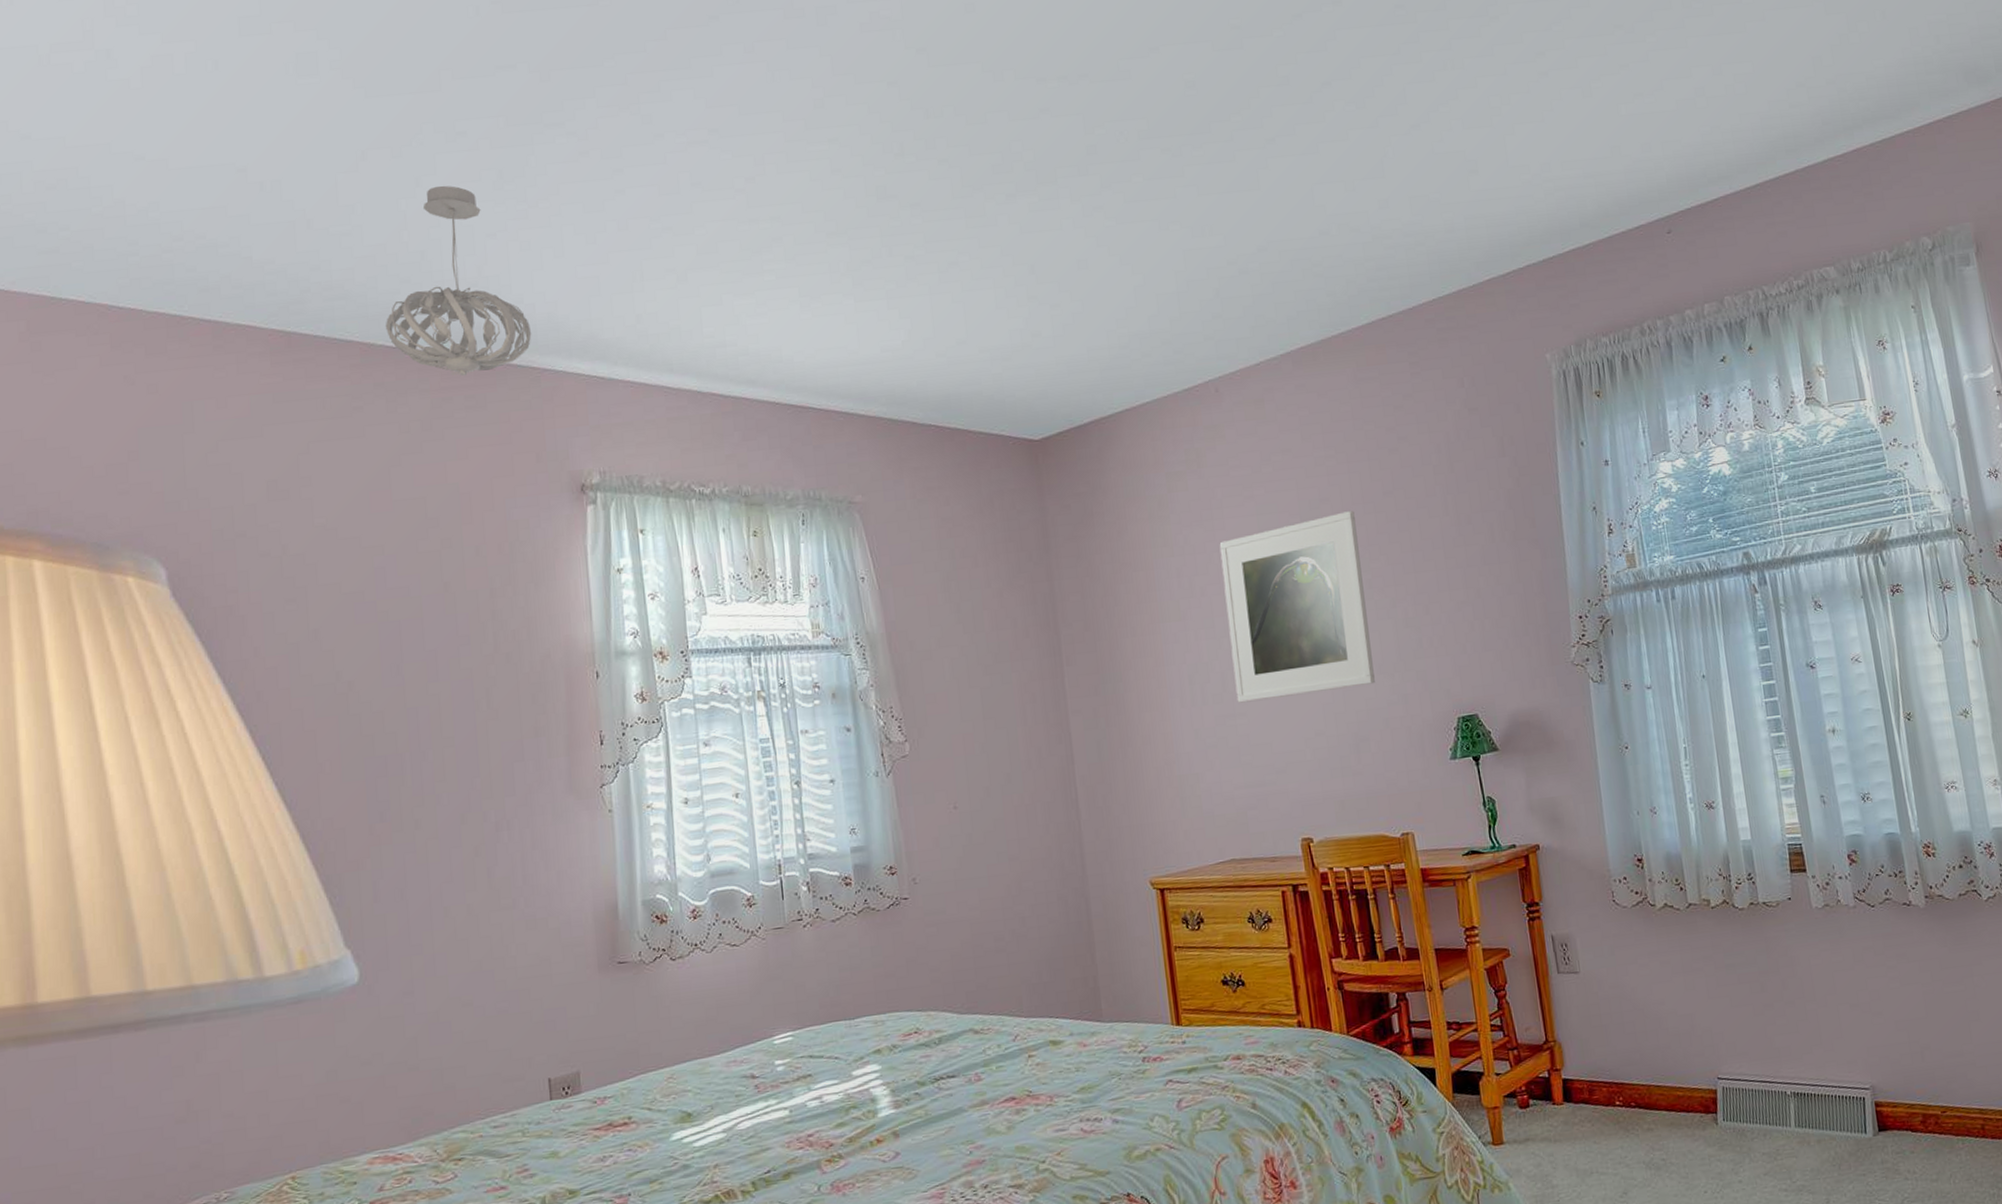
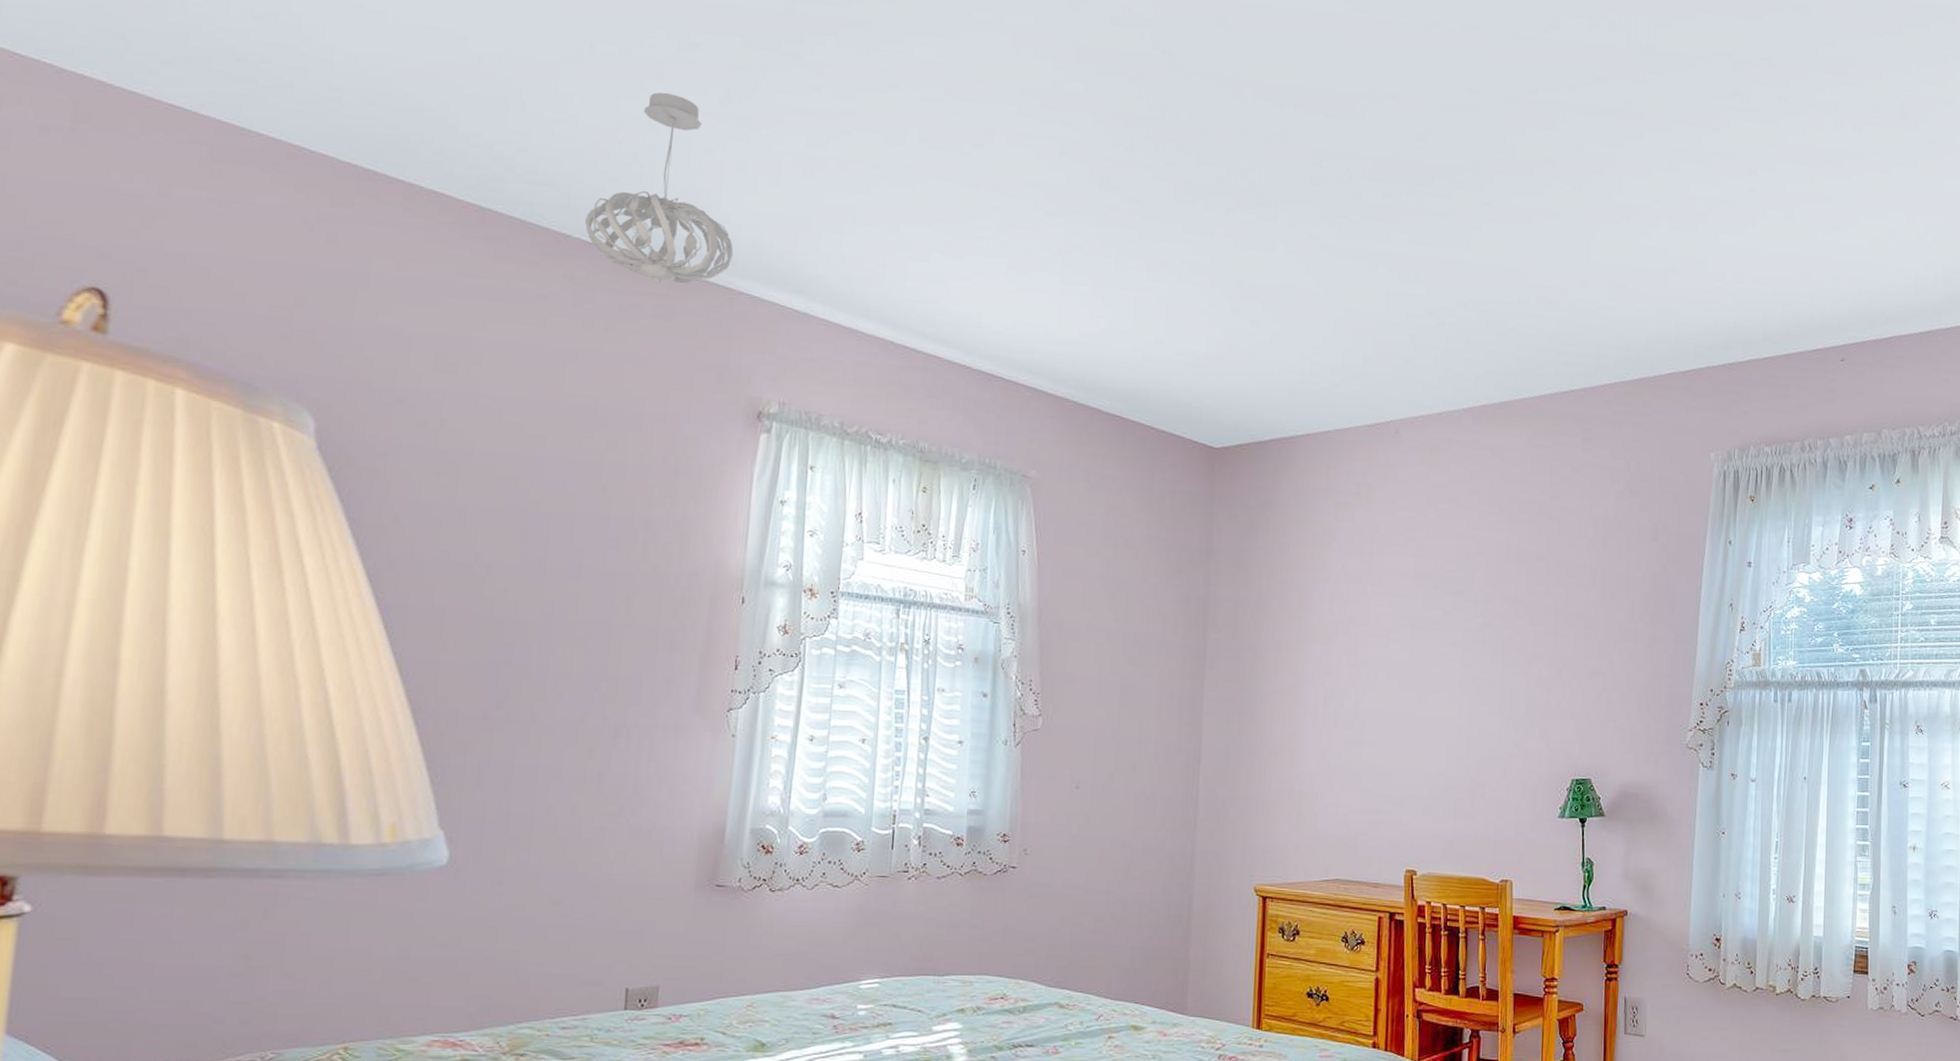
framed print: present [1219,511,1375,703] -> none [1367,567,1507,735]

